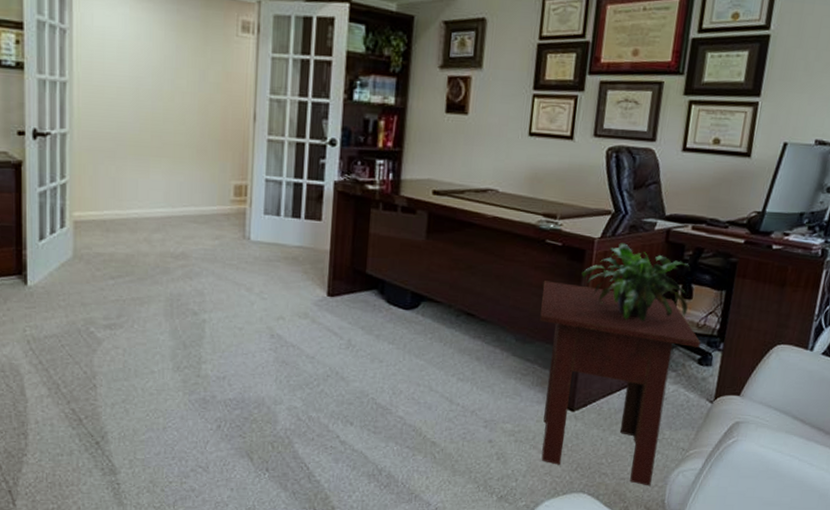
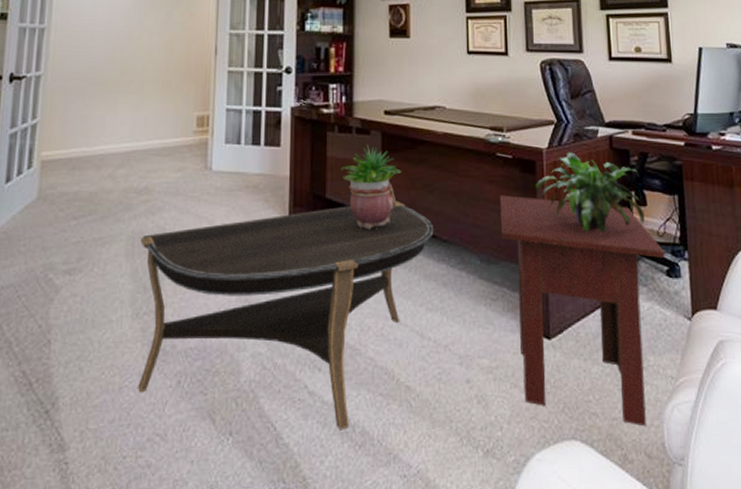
coffee table: none [179,280,473,473] -> present [138,200,434,430]
potted plant: none [383,223,446,305] -> present [340,144,402,229]

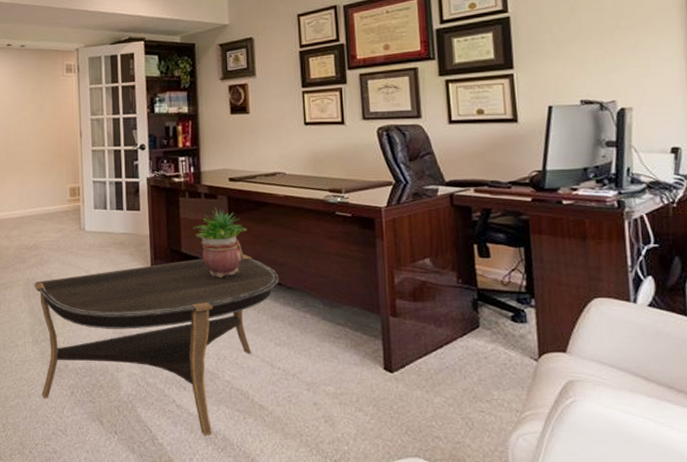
side table: present [499,195,665,427] -> none [340,249,510,451]
potted plant: present [535,152,645,232] -> none [375,209,488,281]

